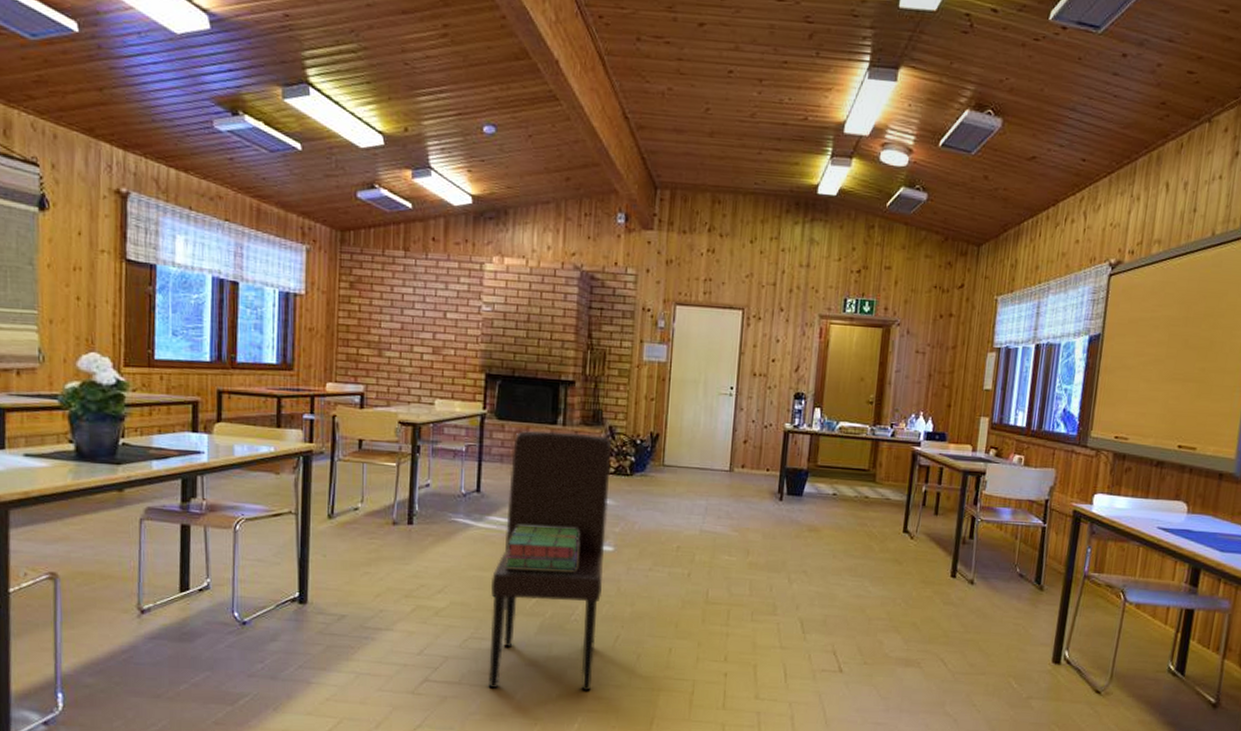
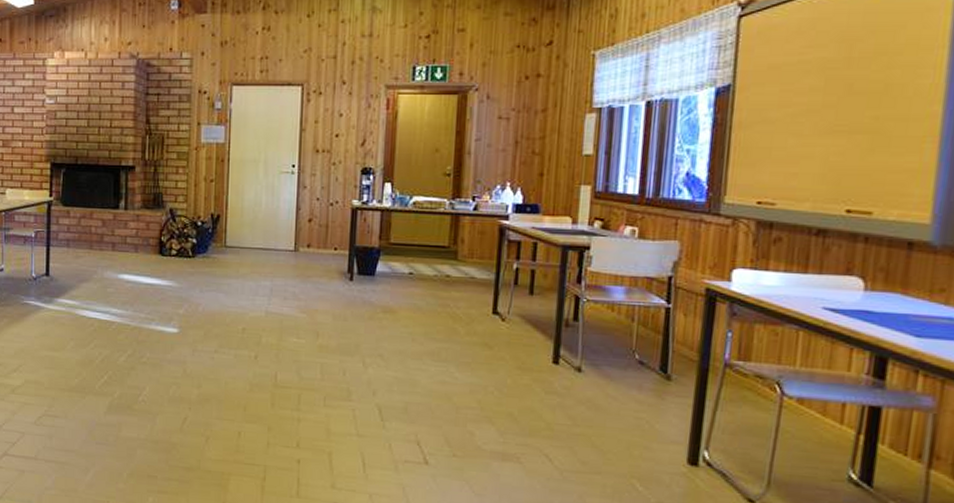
chair: present [488,430,612,691] -> none [61,215,173,472]
stack of books: present [505,525,579,570] -> none [74,307,144,351]

